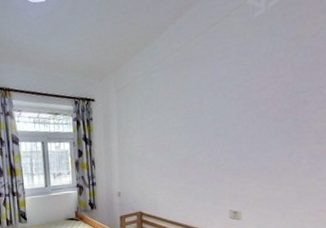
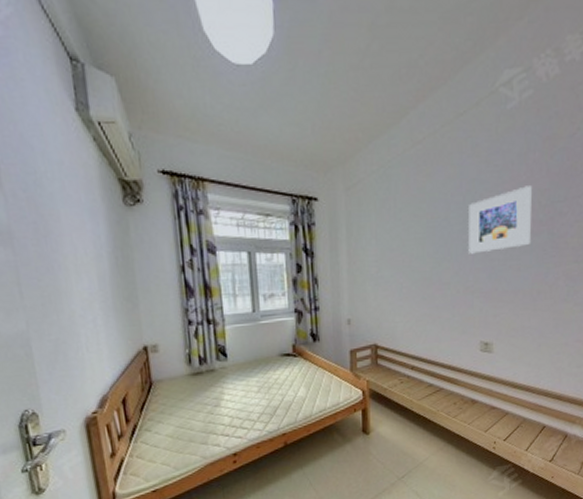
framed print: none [219,80,277,139] -> present [468,186,532,254]

